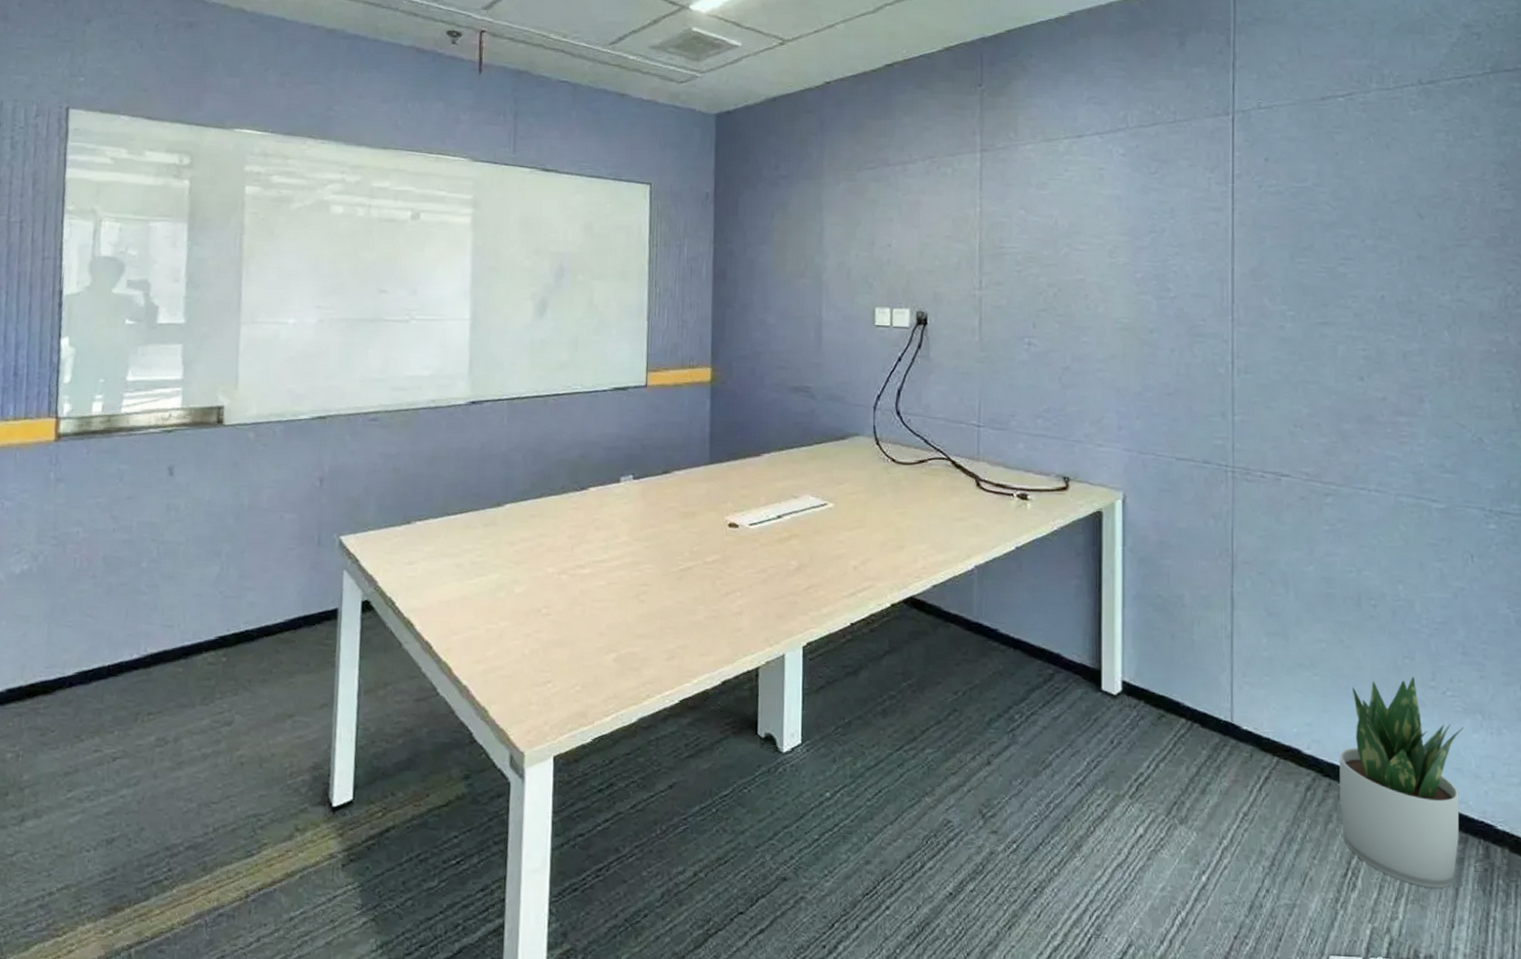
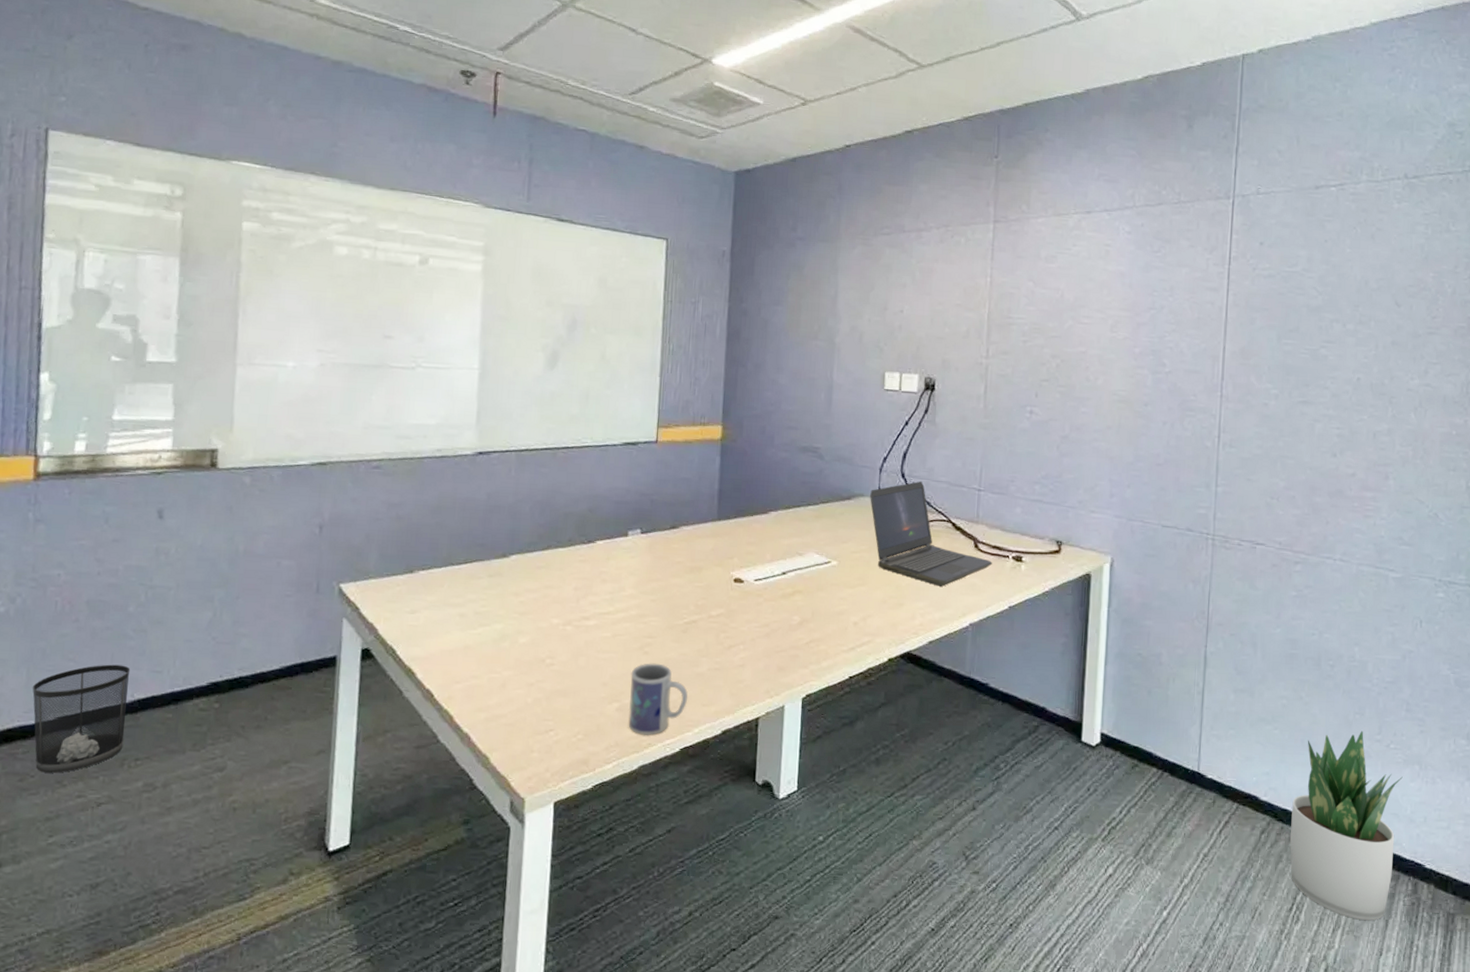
waste bin: none [52,619,144,728] -> present [32,664,131,773]
mug: none [625,611,686,688] -> present [628,663,688,736]
laptop computer: none [865,418,996,528] -> present [870,481,992,587]

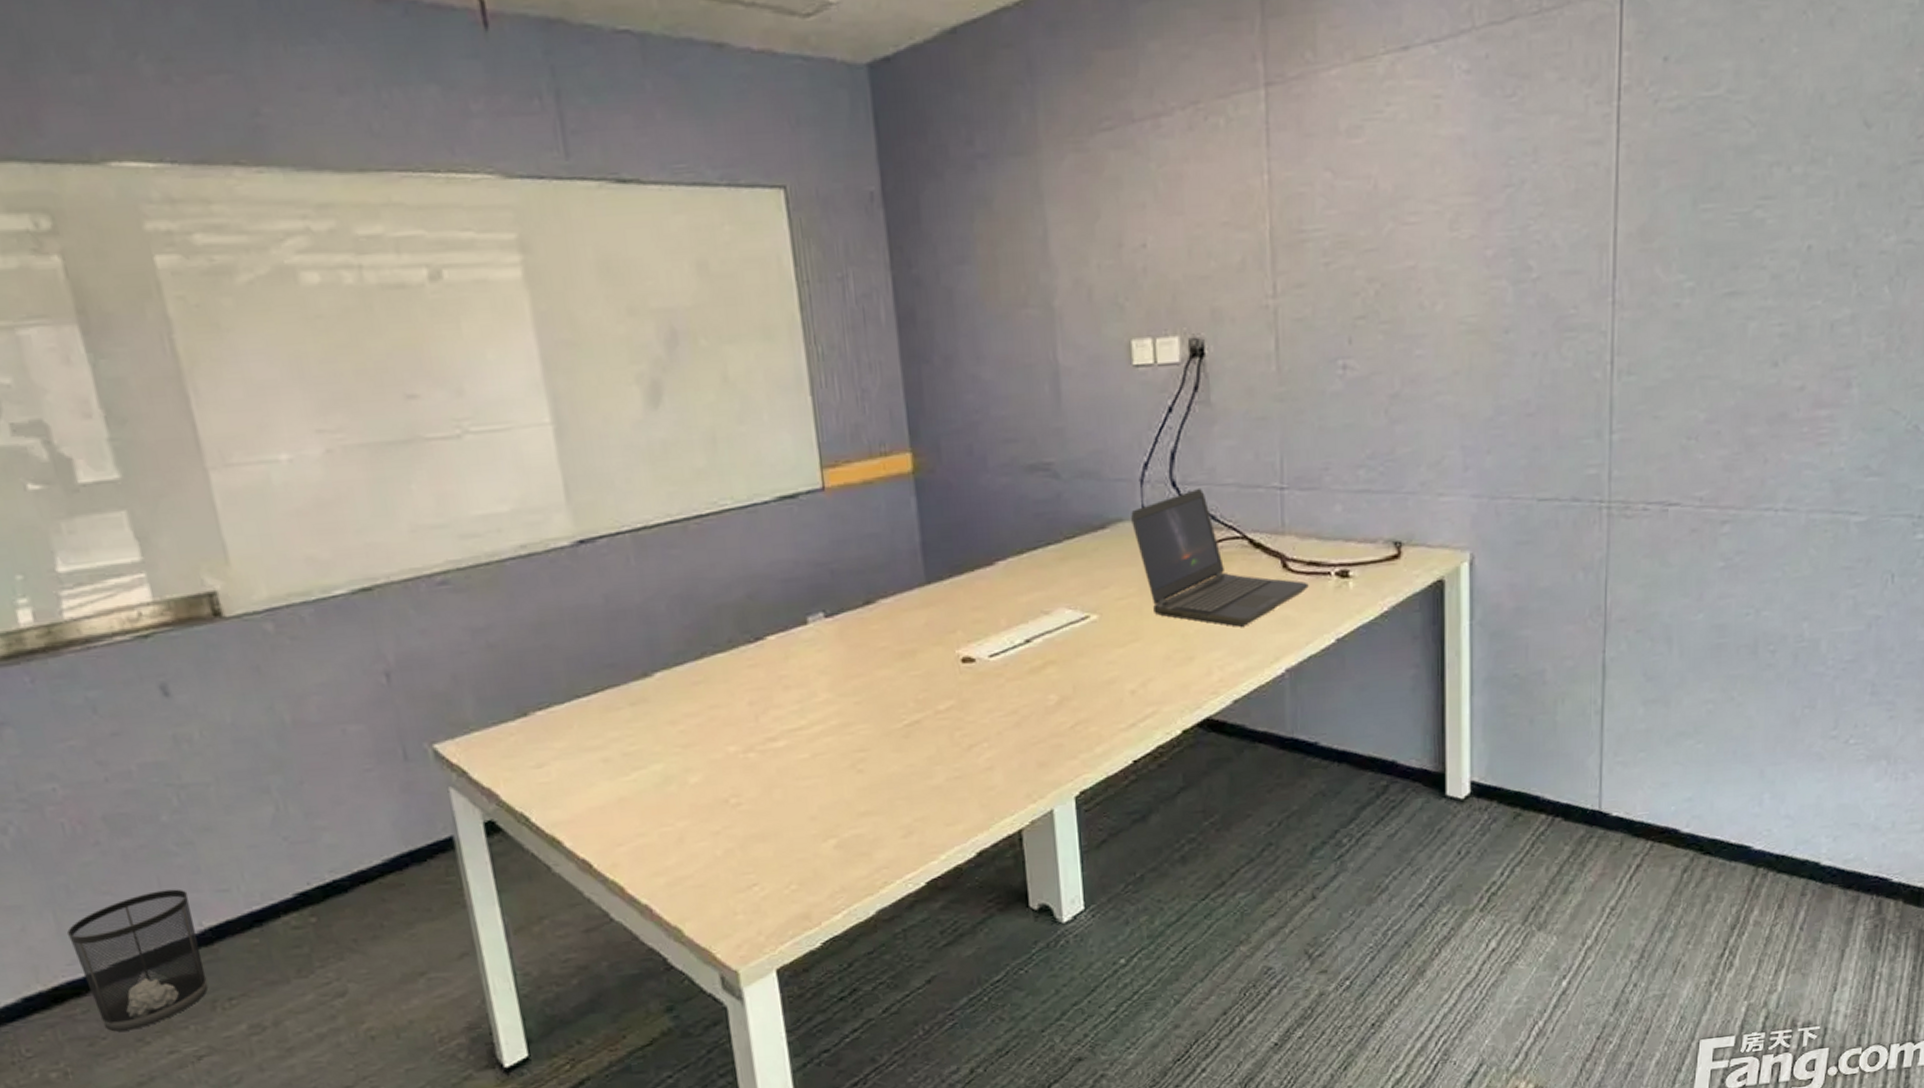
mug: present [628,663,688,736] -> none [845,782,926,874]
planter: present [1289,730,1403,920] -> none [1719,727,1865,955]

